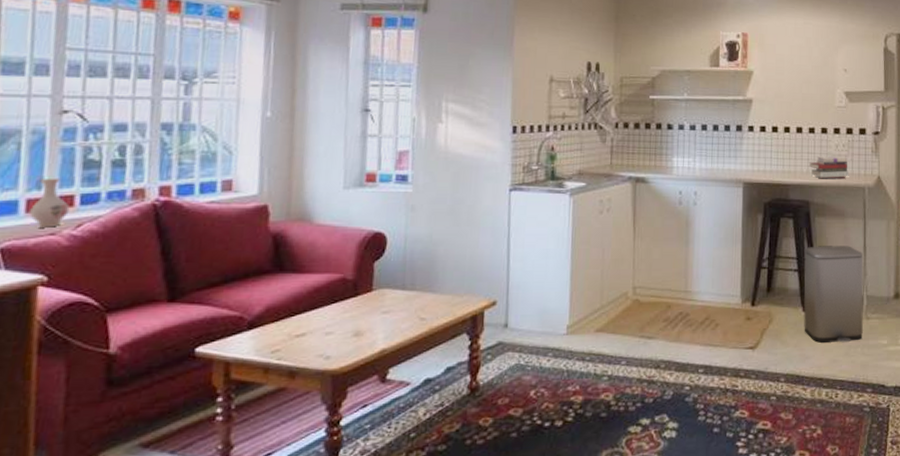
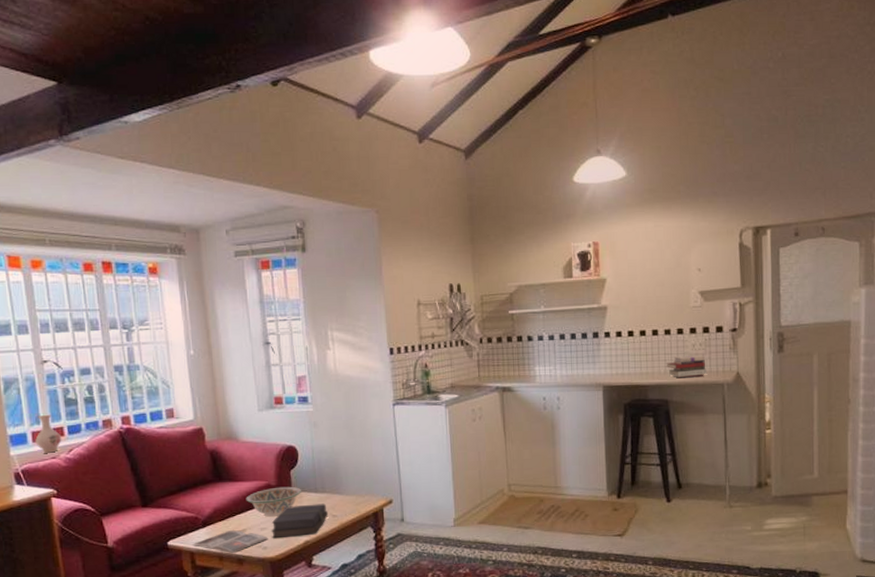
magazine: none [229,334,334,365] -> present [192,530,268,554]
decorative bowl: none [311,281,386,320] -> present [246,486,302,518]
book: none [338,303,416,345] -> present [270,503,329,538]
pedal bin: present [804,246,864,343] -> none [665,440,726,530]

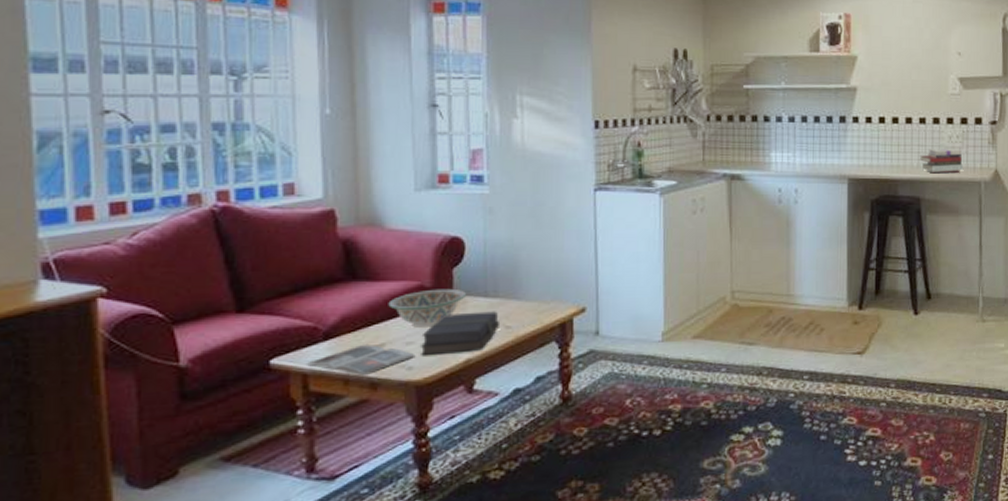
vase: present [35,414,62,454] -> none [80,183,123,238]

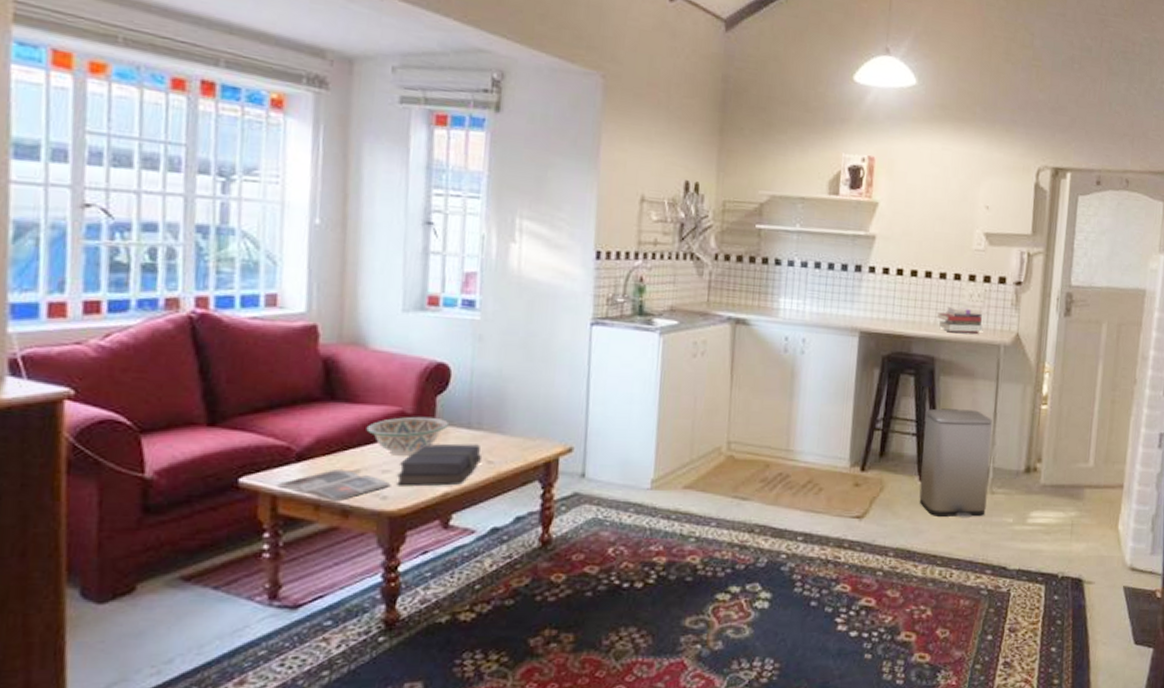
pedal bin: none [915,245,979,347] -> present [919,408,993,518]

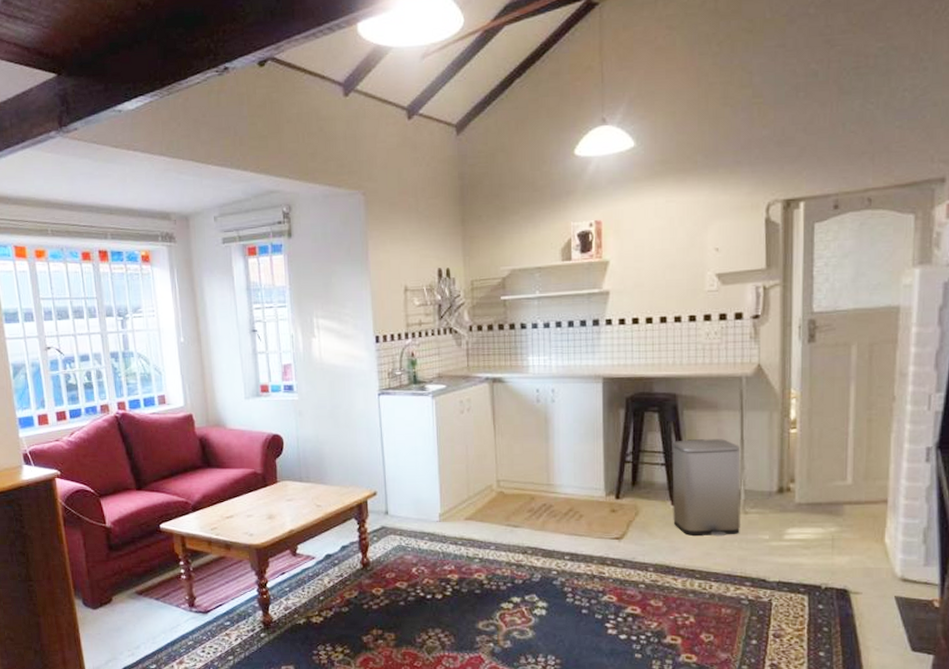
magazine: present [276,469,391,502] -> none [182,516,255,539]
decorative bowl: present [366,416,450,457] -> none [233,475,287,505]
book: present [396,443,483,486] -> none [256,493,313,525]
books: present [937,306,984,334] -> none [676,344,723,370]

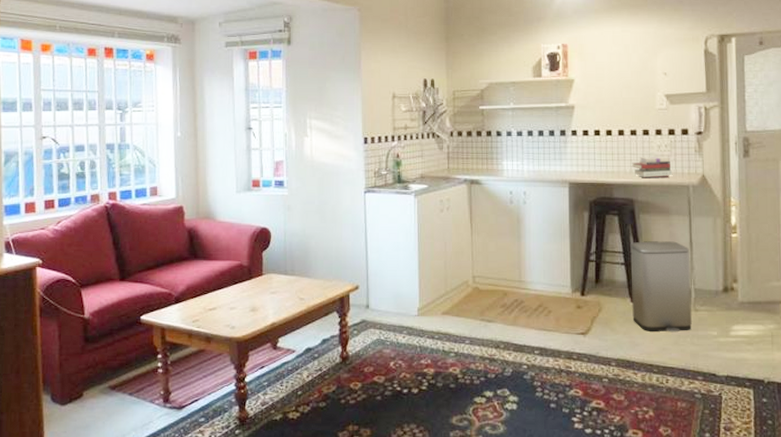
books: none [676,344,723,370] -> present [632,156,673,178]

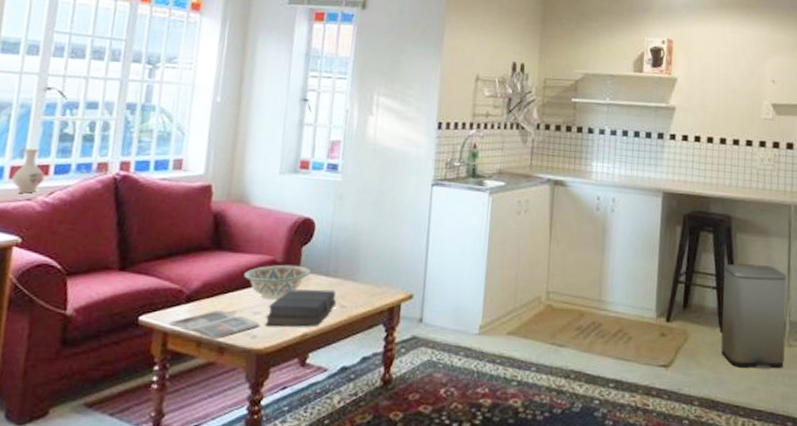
vase: none [27,187,52,225] -> present [12,148,45,194]
magazine: none [163,308,237,332] -> present [167,310,261,340]
decorative bowl: none [218,267,273,298] -> present [243,264,312,301]
book: none [239,286,296,318] -> present [265,289,337,327]
books: present [632,156,673,178] -> none [732,169,775,194]

